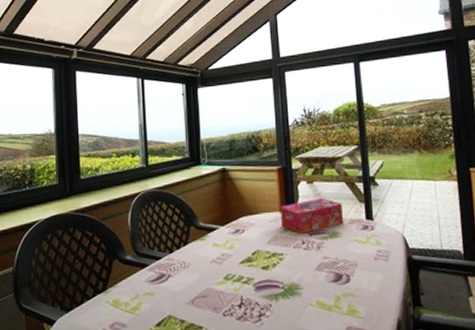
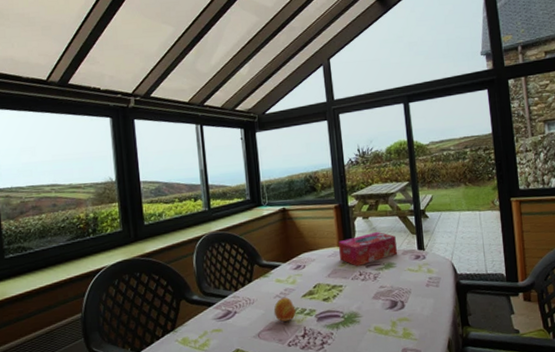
fruit: none [209,263,233,289] -> present [273,297,296,322]

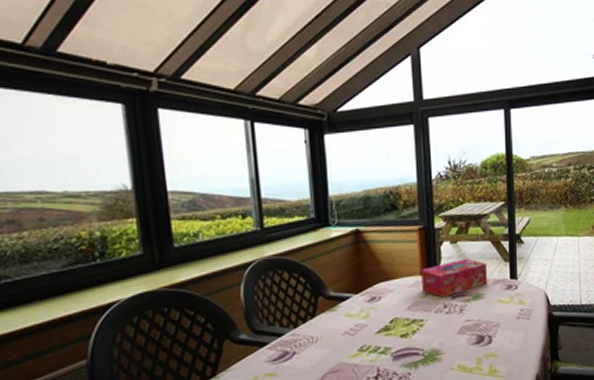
fruit: present [273,297,296,322] -> none [341,334,368,362]

